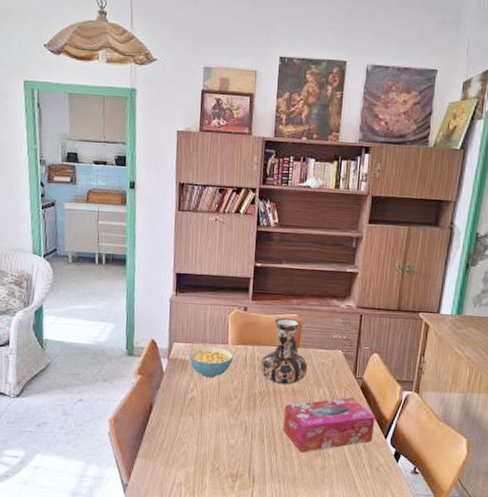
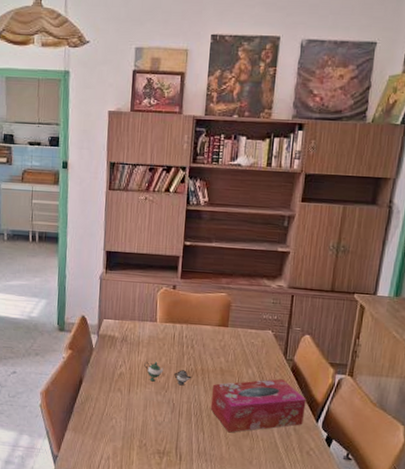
cereal bowl: present [188,346,233,378] -> none [117,323,161,355]
teapot: none [216,384,264,408] -> present [144,361,192,386]
decorative vase: present [260,317,308,385] -> none [188,296,237,364]

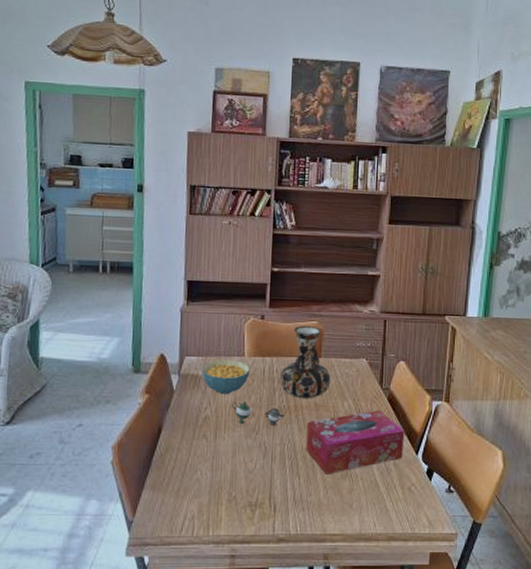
cereal bowl: none [117,323,161,355] -> present [201,359,250,395]
decorative vase: none [188,296,237,364] -> present [279,325,331,399]

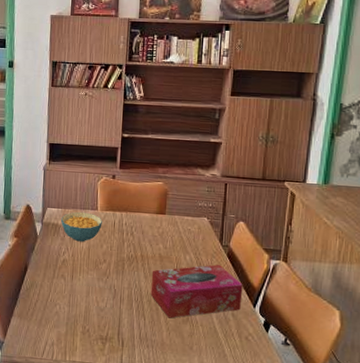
teapot: present [232,401,284,426] -> none [86,248,132,272]
decorative vase: present [279,325,331,399] -> none [128,185,175,251]

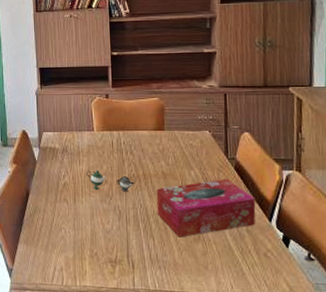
cereal bowl: present [60,212,102,242] -> none [57,134,100,164]
teapot: none [86,248,132,272] -> present [86,169,134,192]

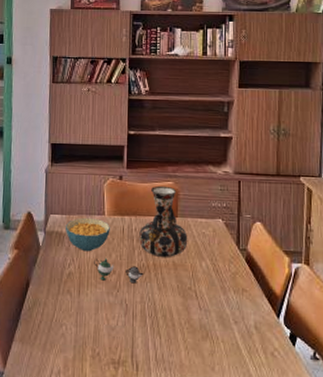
cereal bowl: none [57,134,100,164] -> present [65,217,110,252]
decorative vase: none [127,102,176,169] -> present [138,185,188,258]
tissue box: present [156,179,256,238] -> none [165,271,265,335]

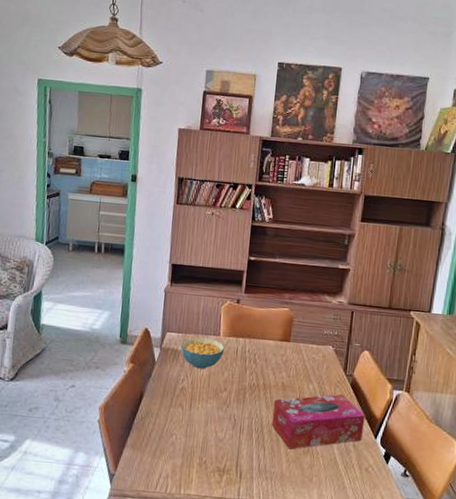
teapot: present [94,258,144,284] -> none [206,376,253,401]
decorative vase: present [138,185,188,258] -> none [250,311,299,379]
tissue box: none [165,271,265,335] -> present [271,394,365,449]

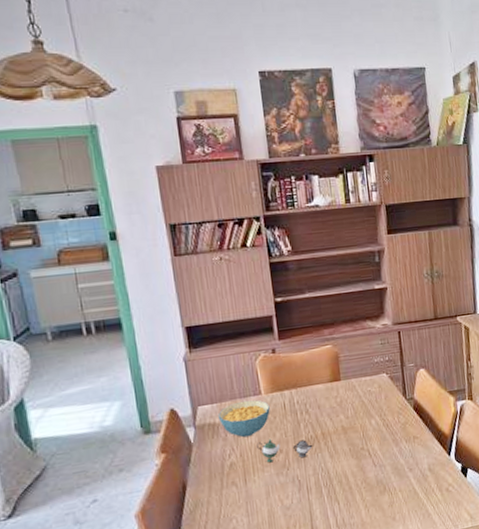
teapot: none [206,376,253,401] -> present [257,439,313,463]
tissue box: present [271,394,365,449] -> none [337,421,436,494]

